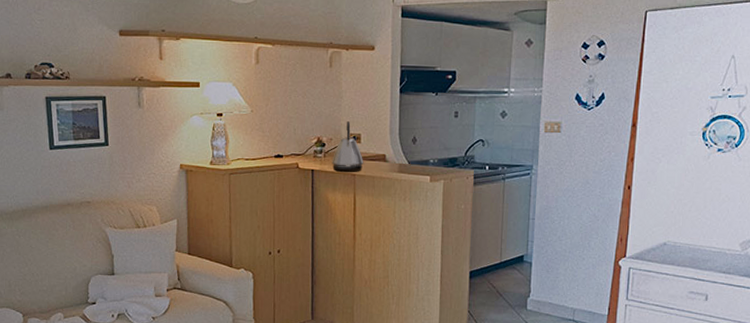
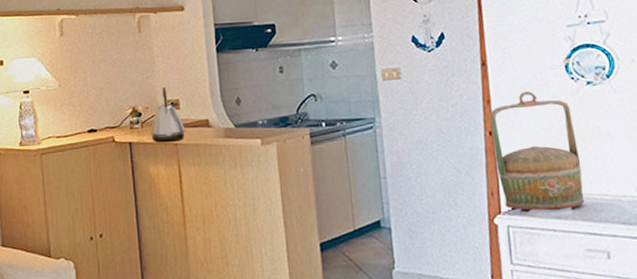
decorative basket: none [629,153,700,258] -> present [490,91,585,211]

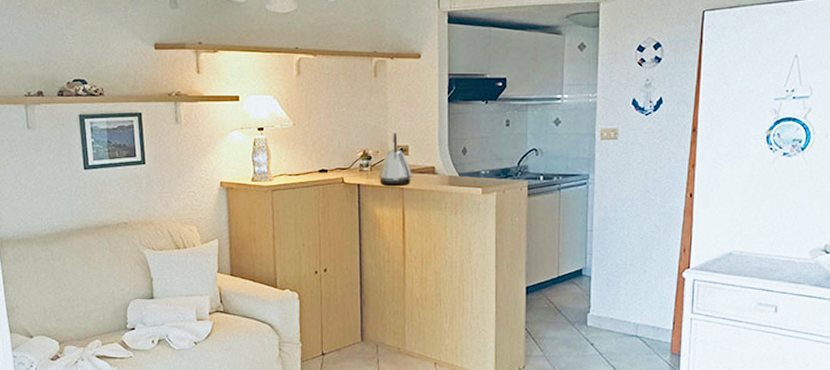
decorative basket: present [490,91,585,211] -> none [692,159,766,268]

